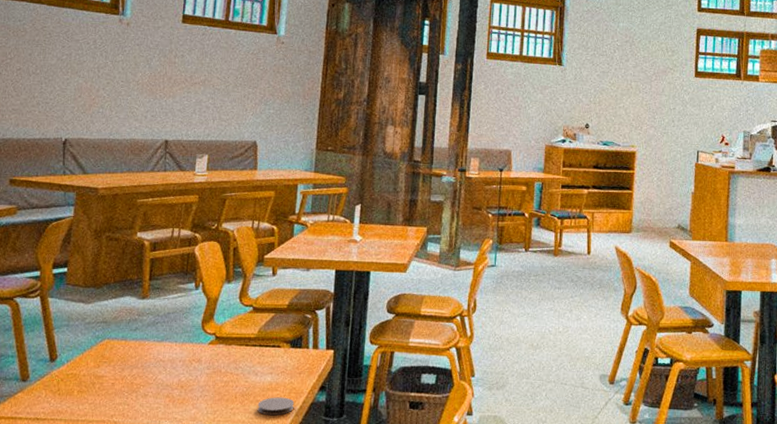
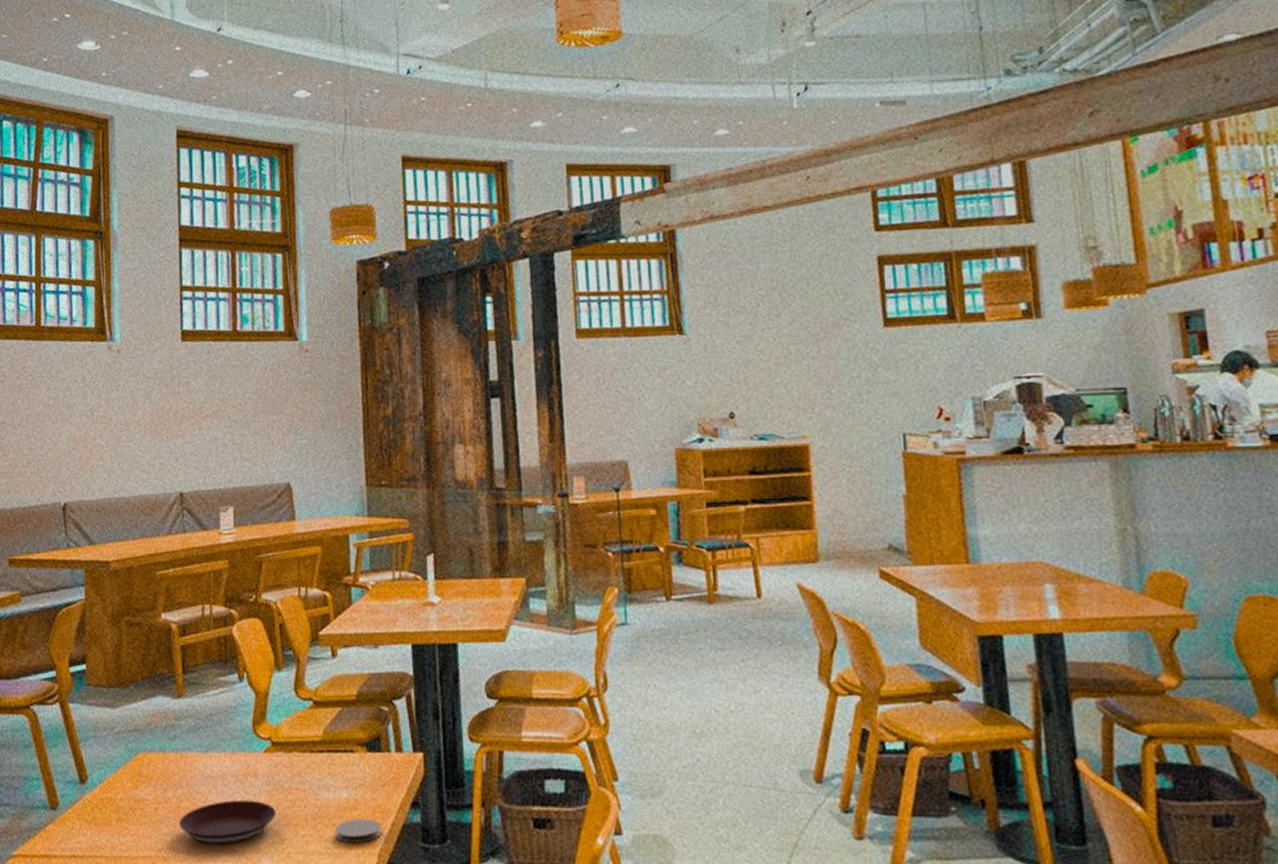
plate: none [130,379,213,413] -> present [178,800,276,844]

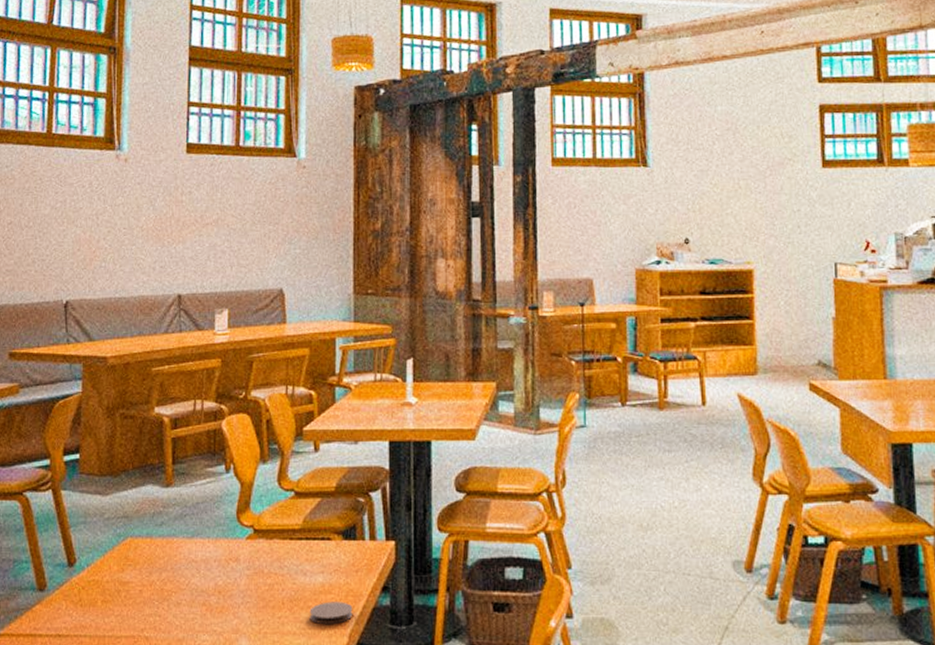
plate: present [178,800,276,844] -> none [161,583,255,625]

